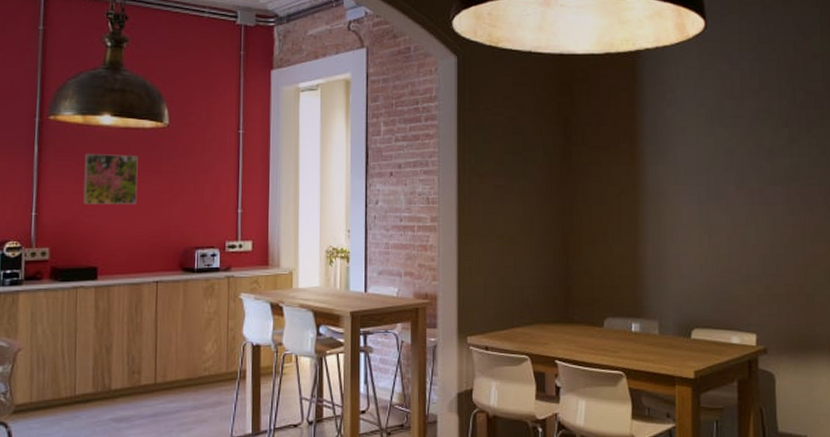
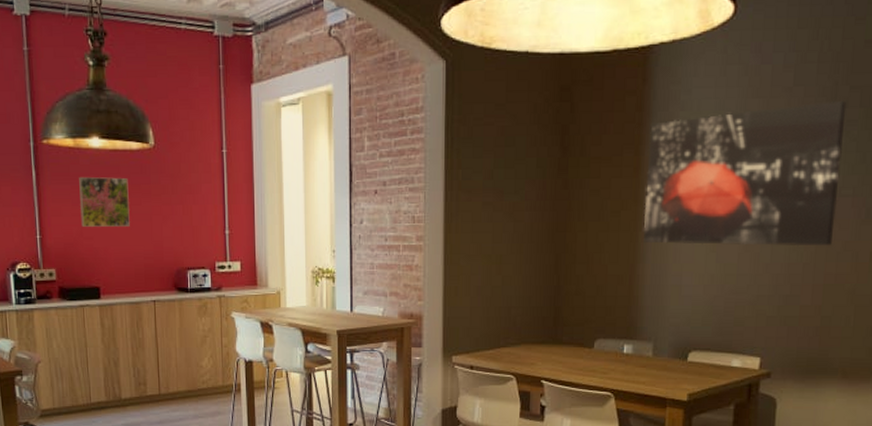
wall art: none [641,102,807,230] -> present [643,100,847,247]

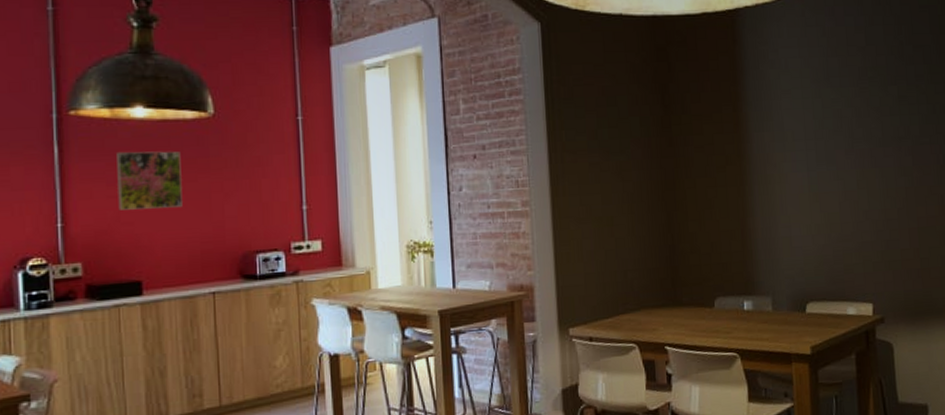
wall art: present [643,100,847,247] -> none [744,58,919,198]

